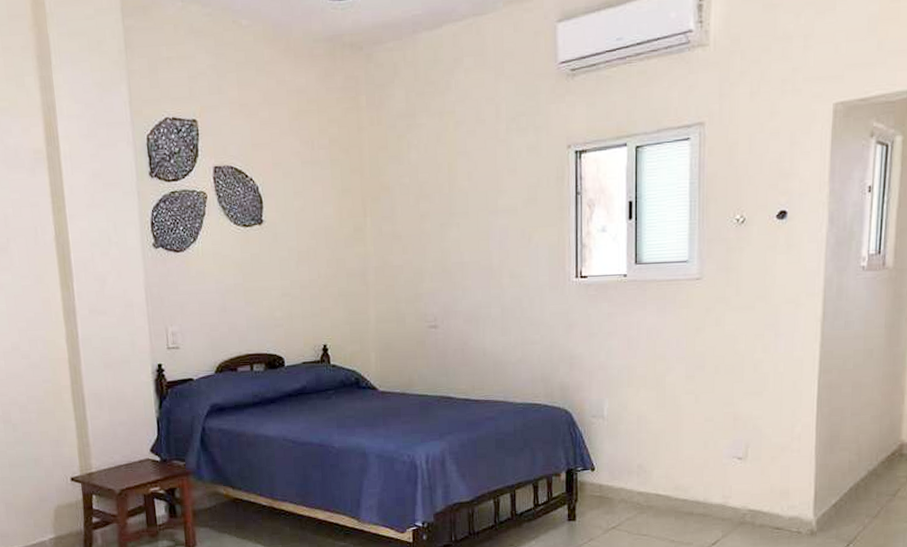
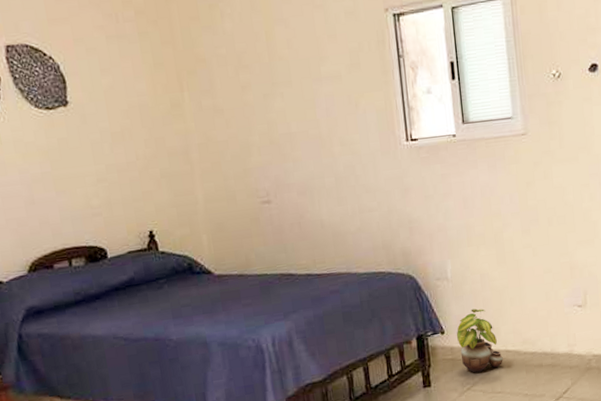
potted plant: none [606,449,652,513] -> present [456,308,503,373]

